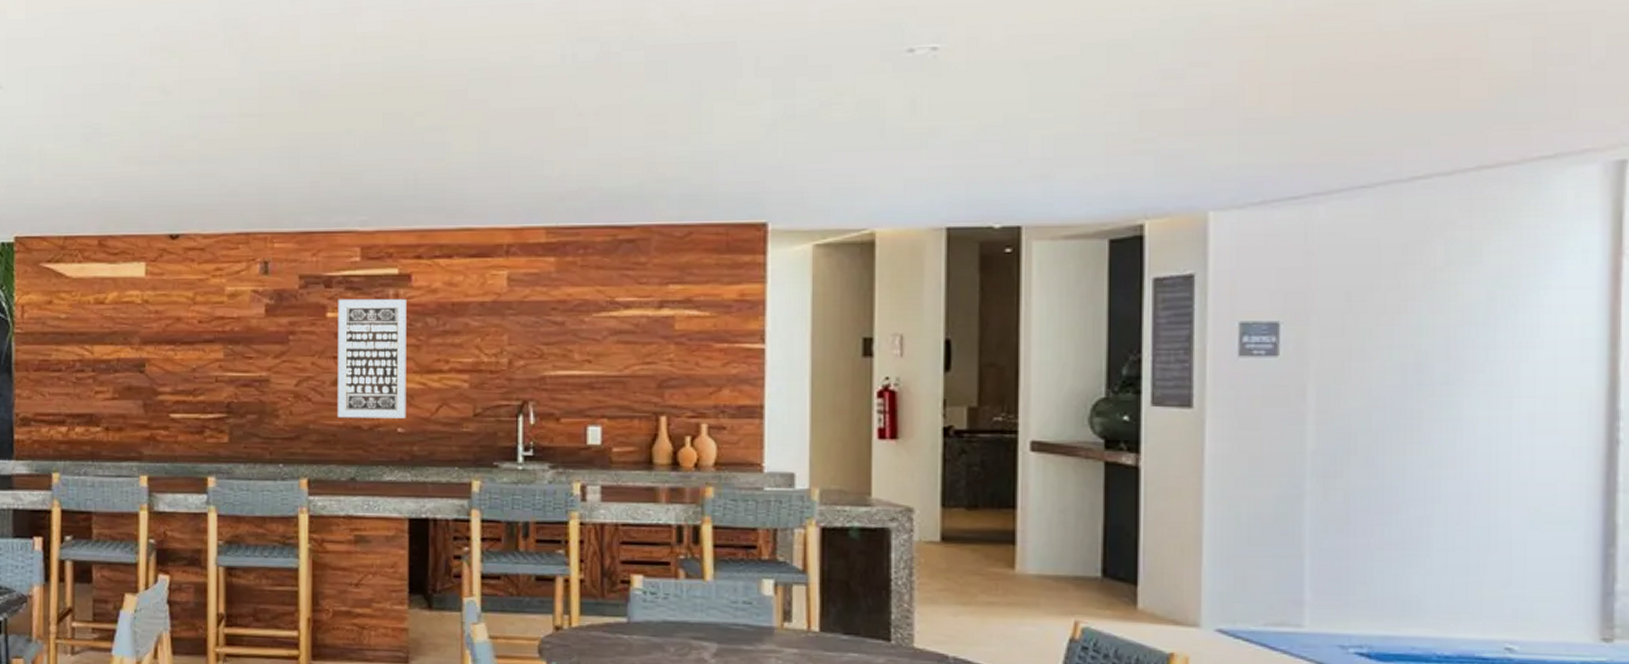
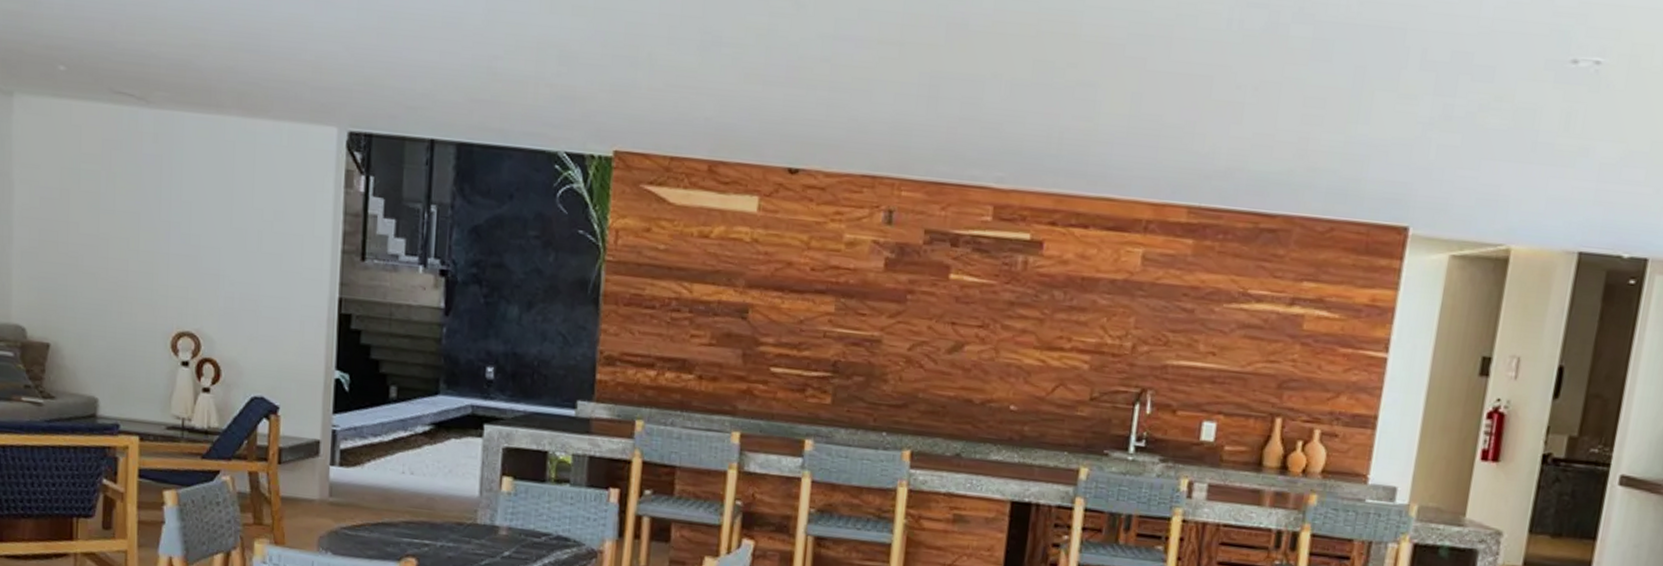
wall art: present [337,298,407,419] -> none [949,260,1036,396]

